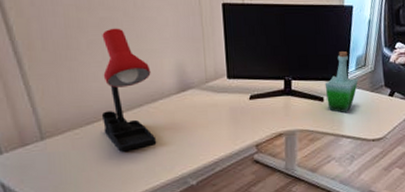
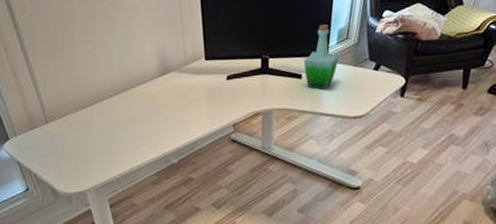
desk lamp: present [101,28,157,152] -> none [91,17,142,133]

